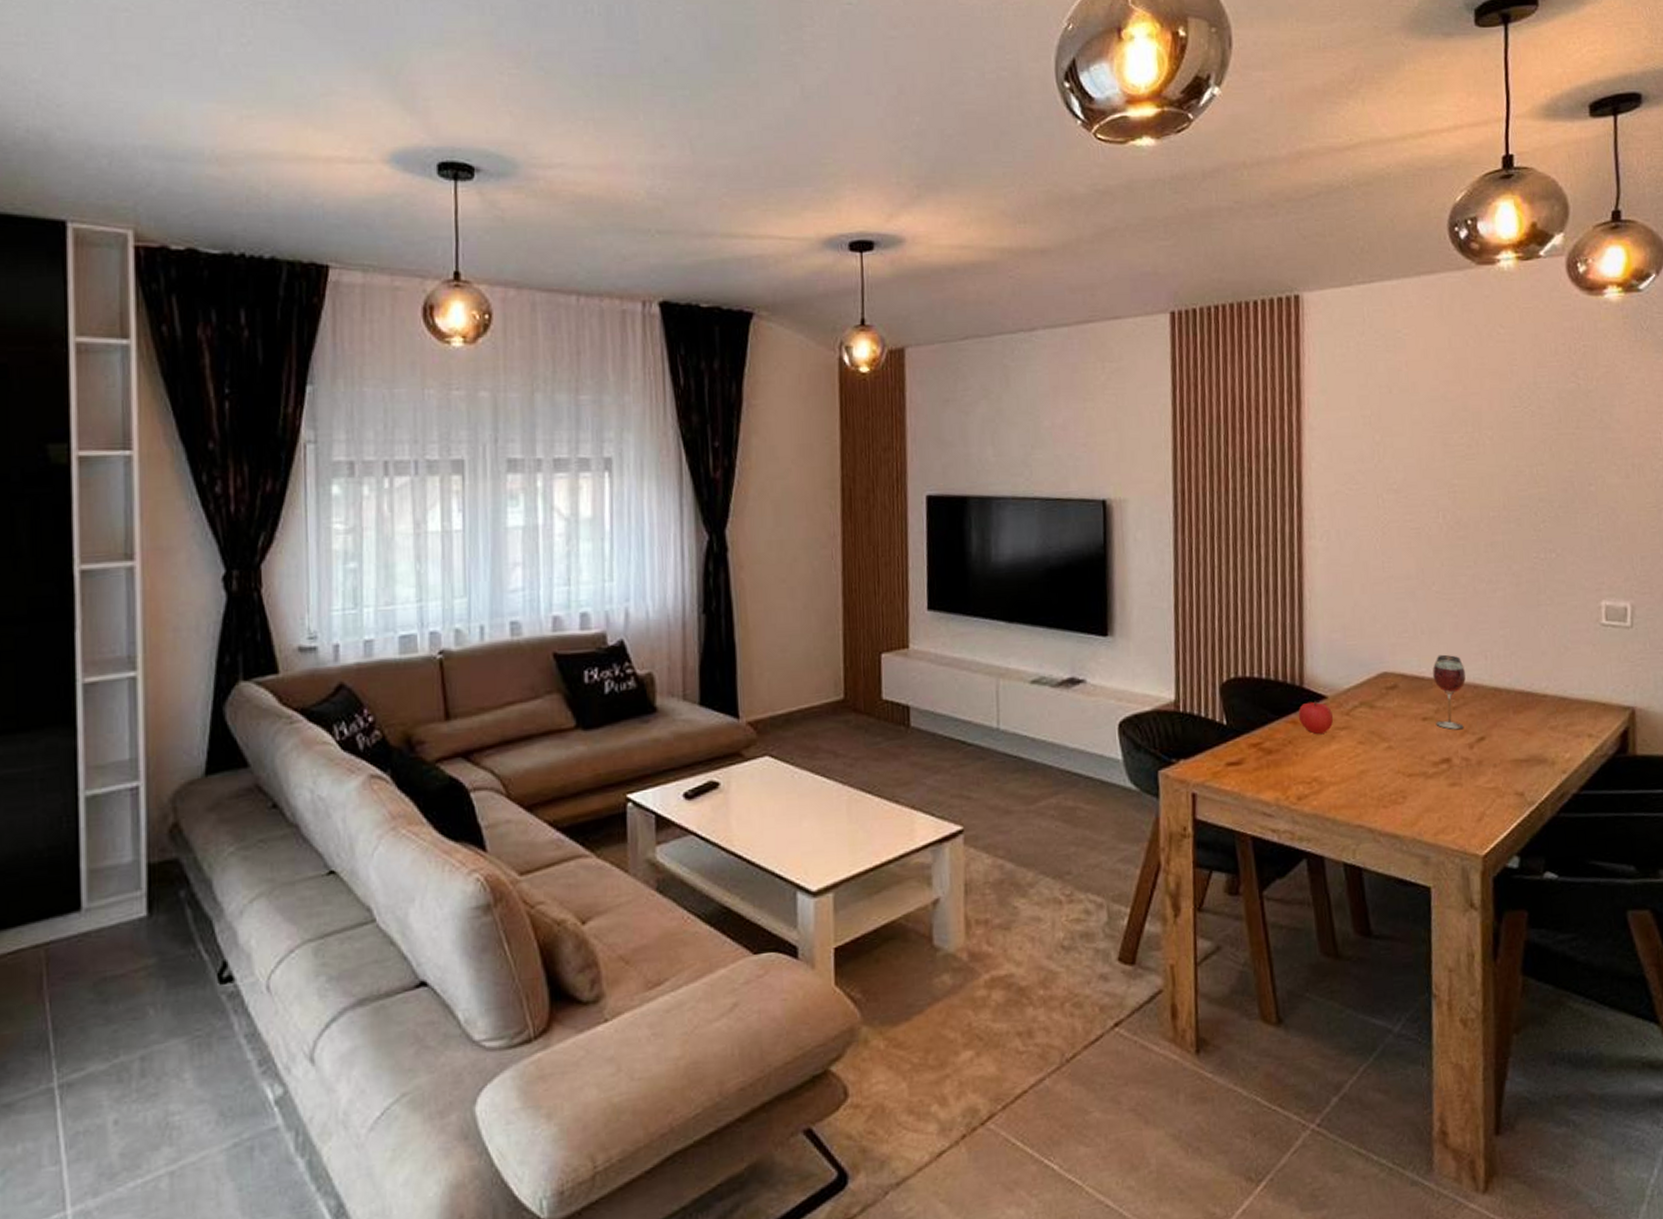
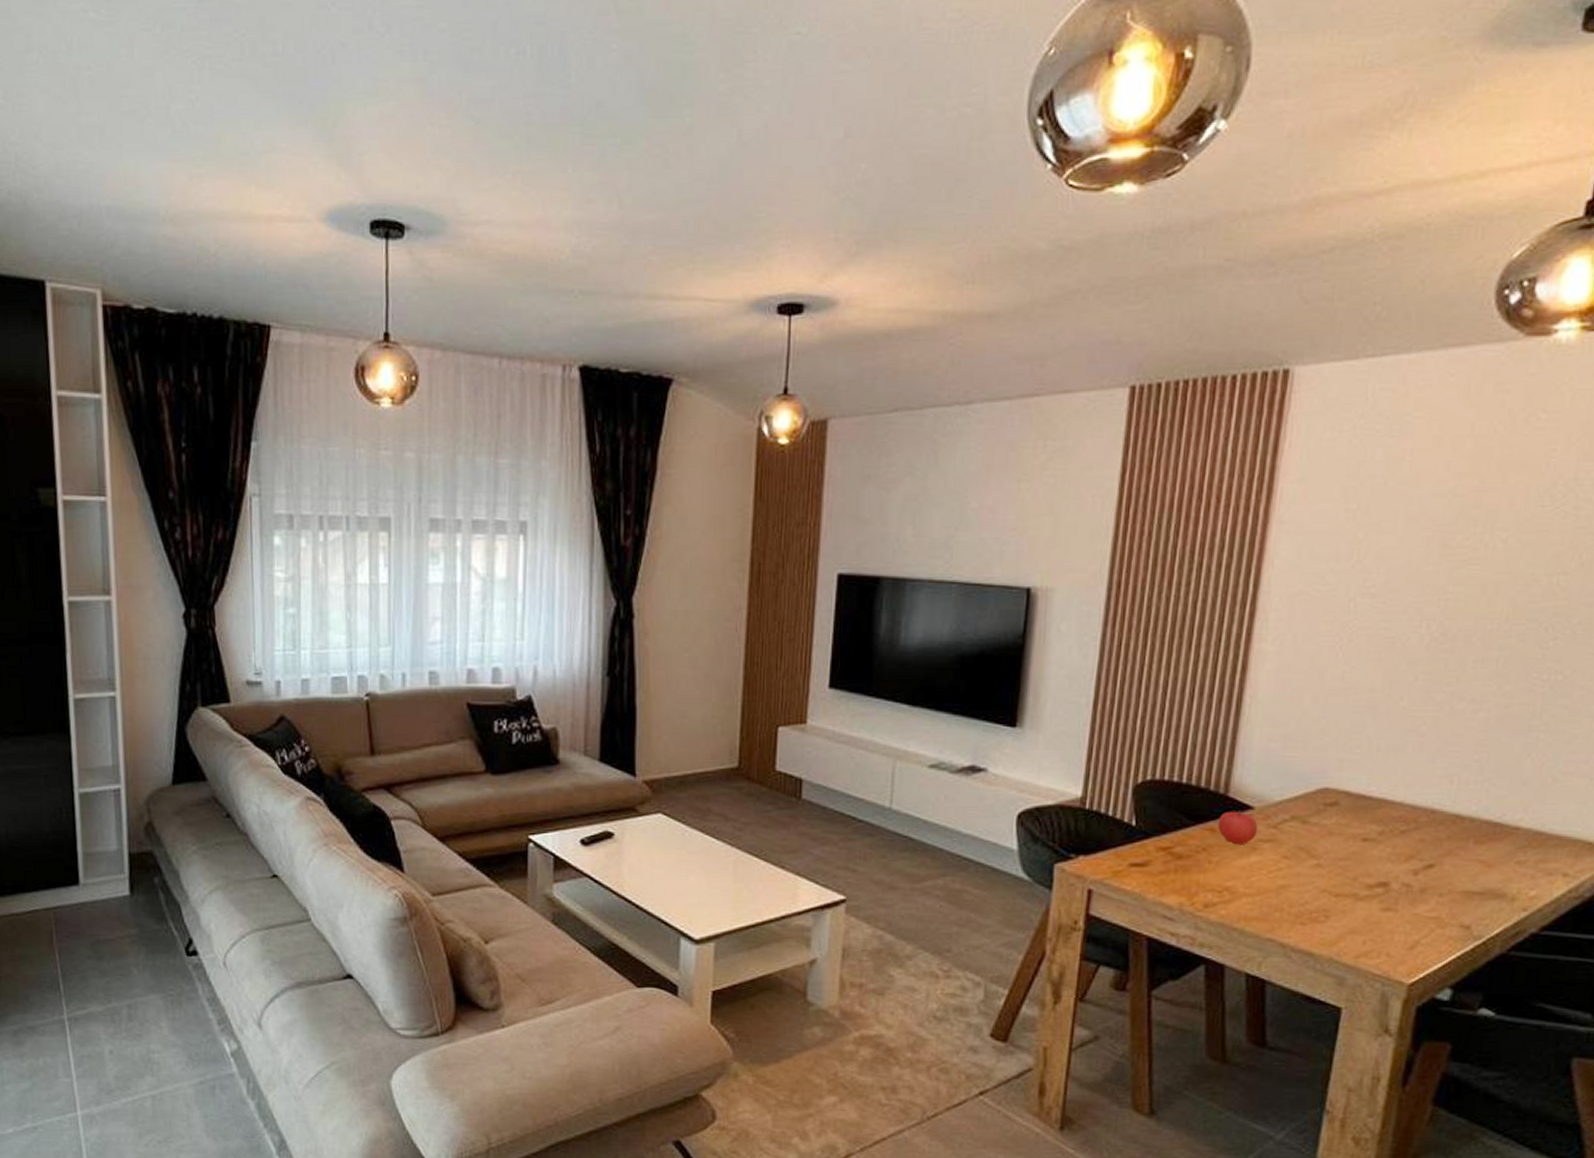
wineglass: present [1432,654,1466,729] -> none [1377,775,1424,853]

